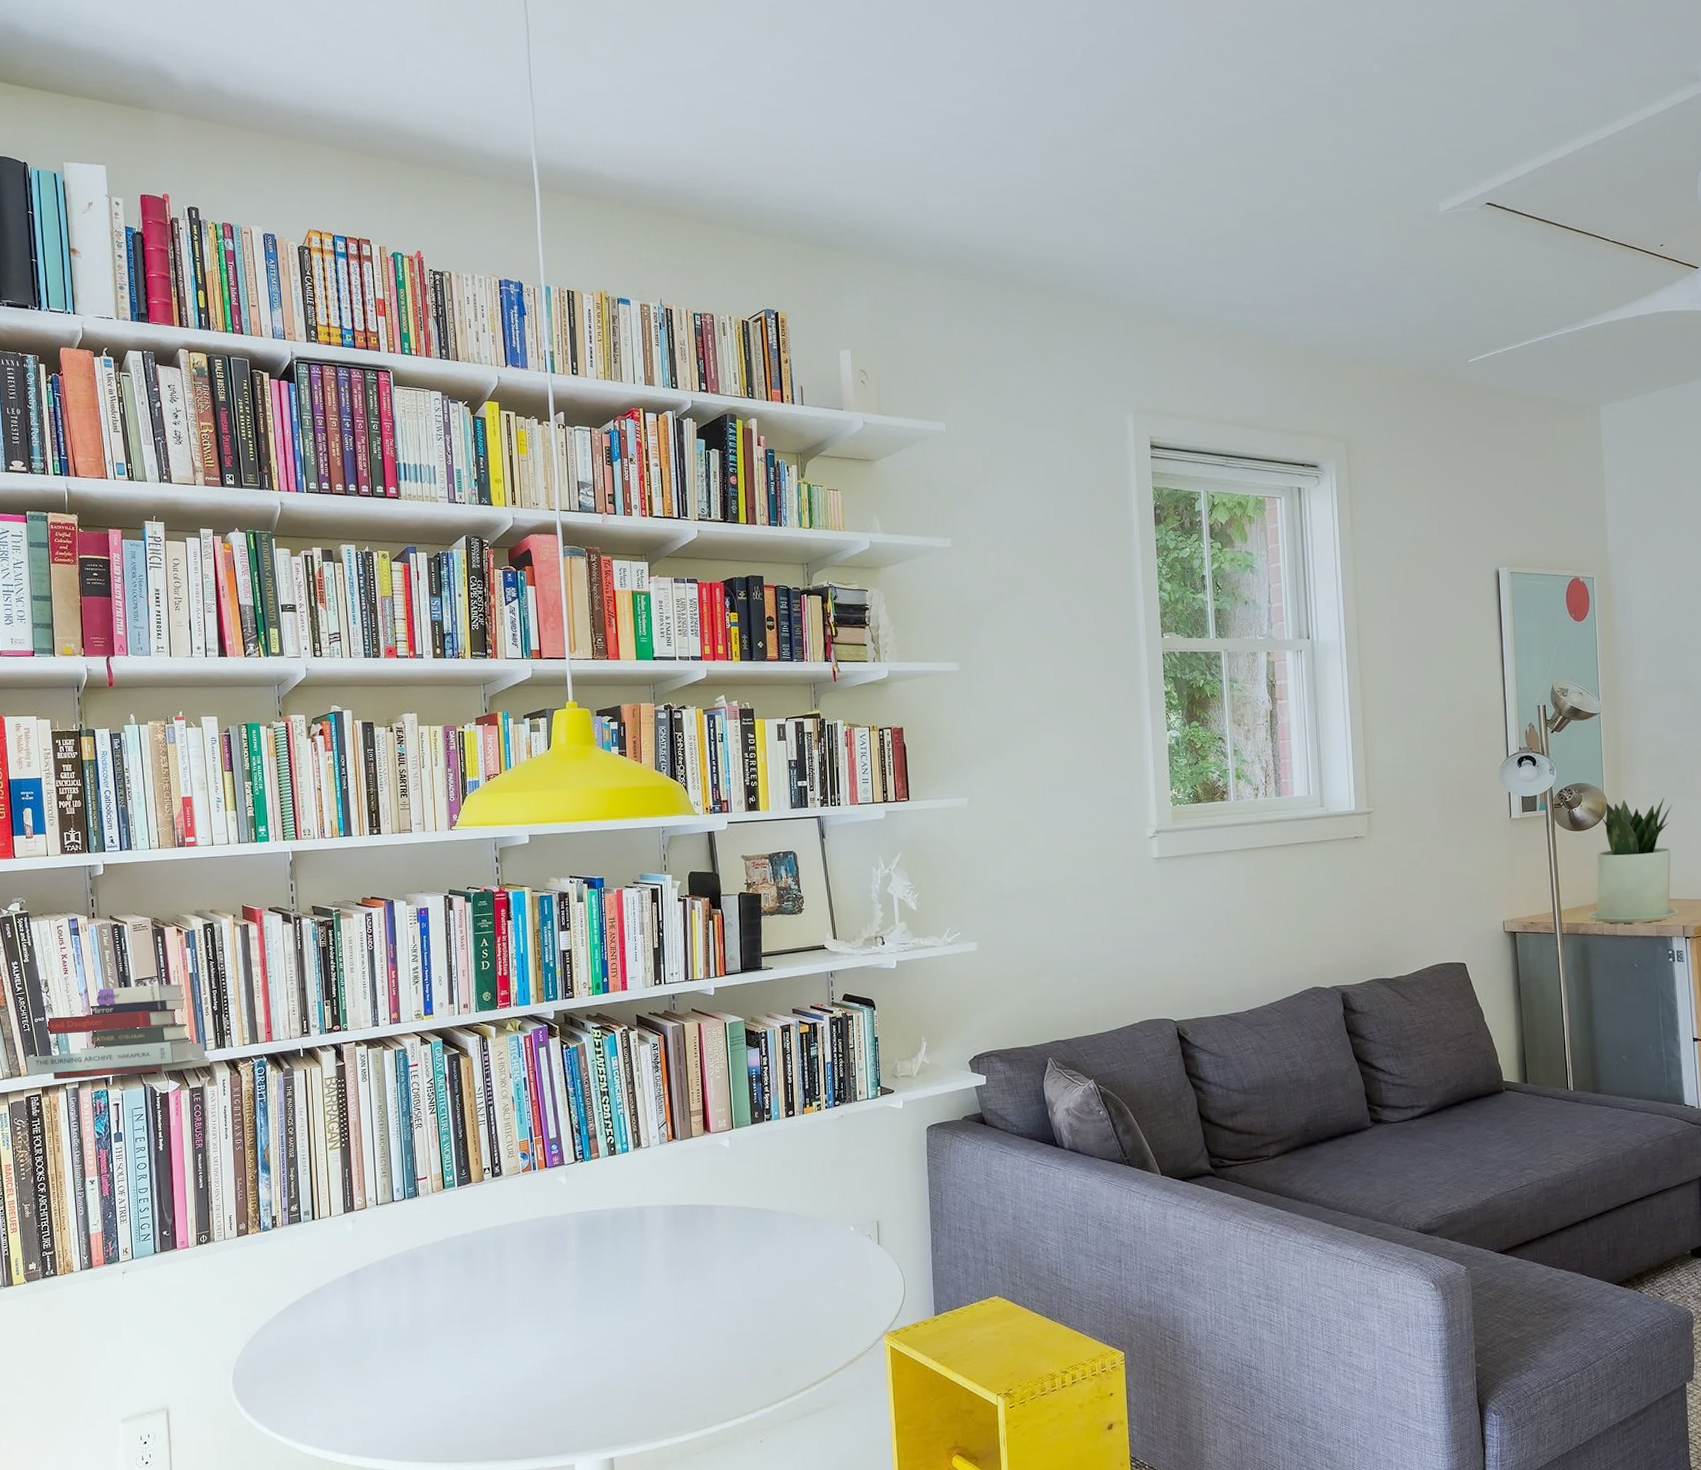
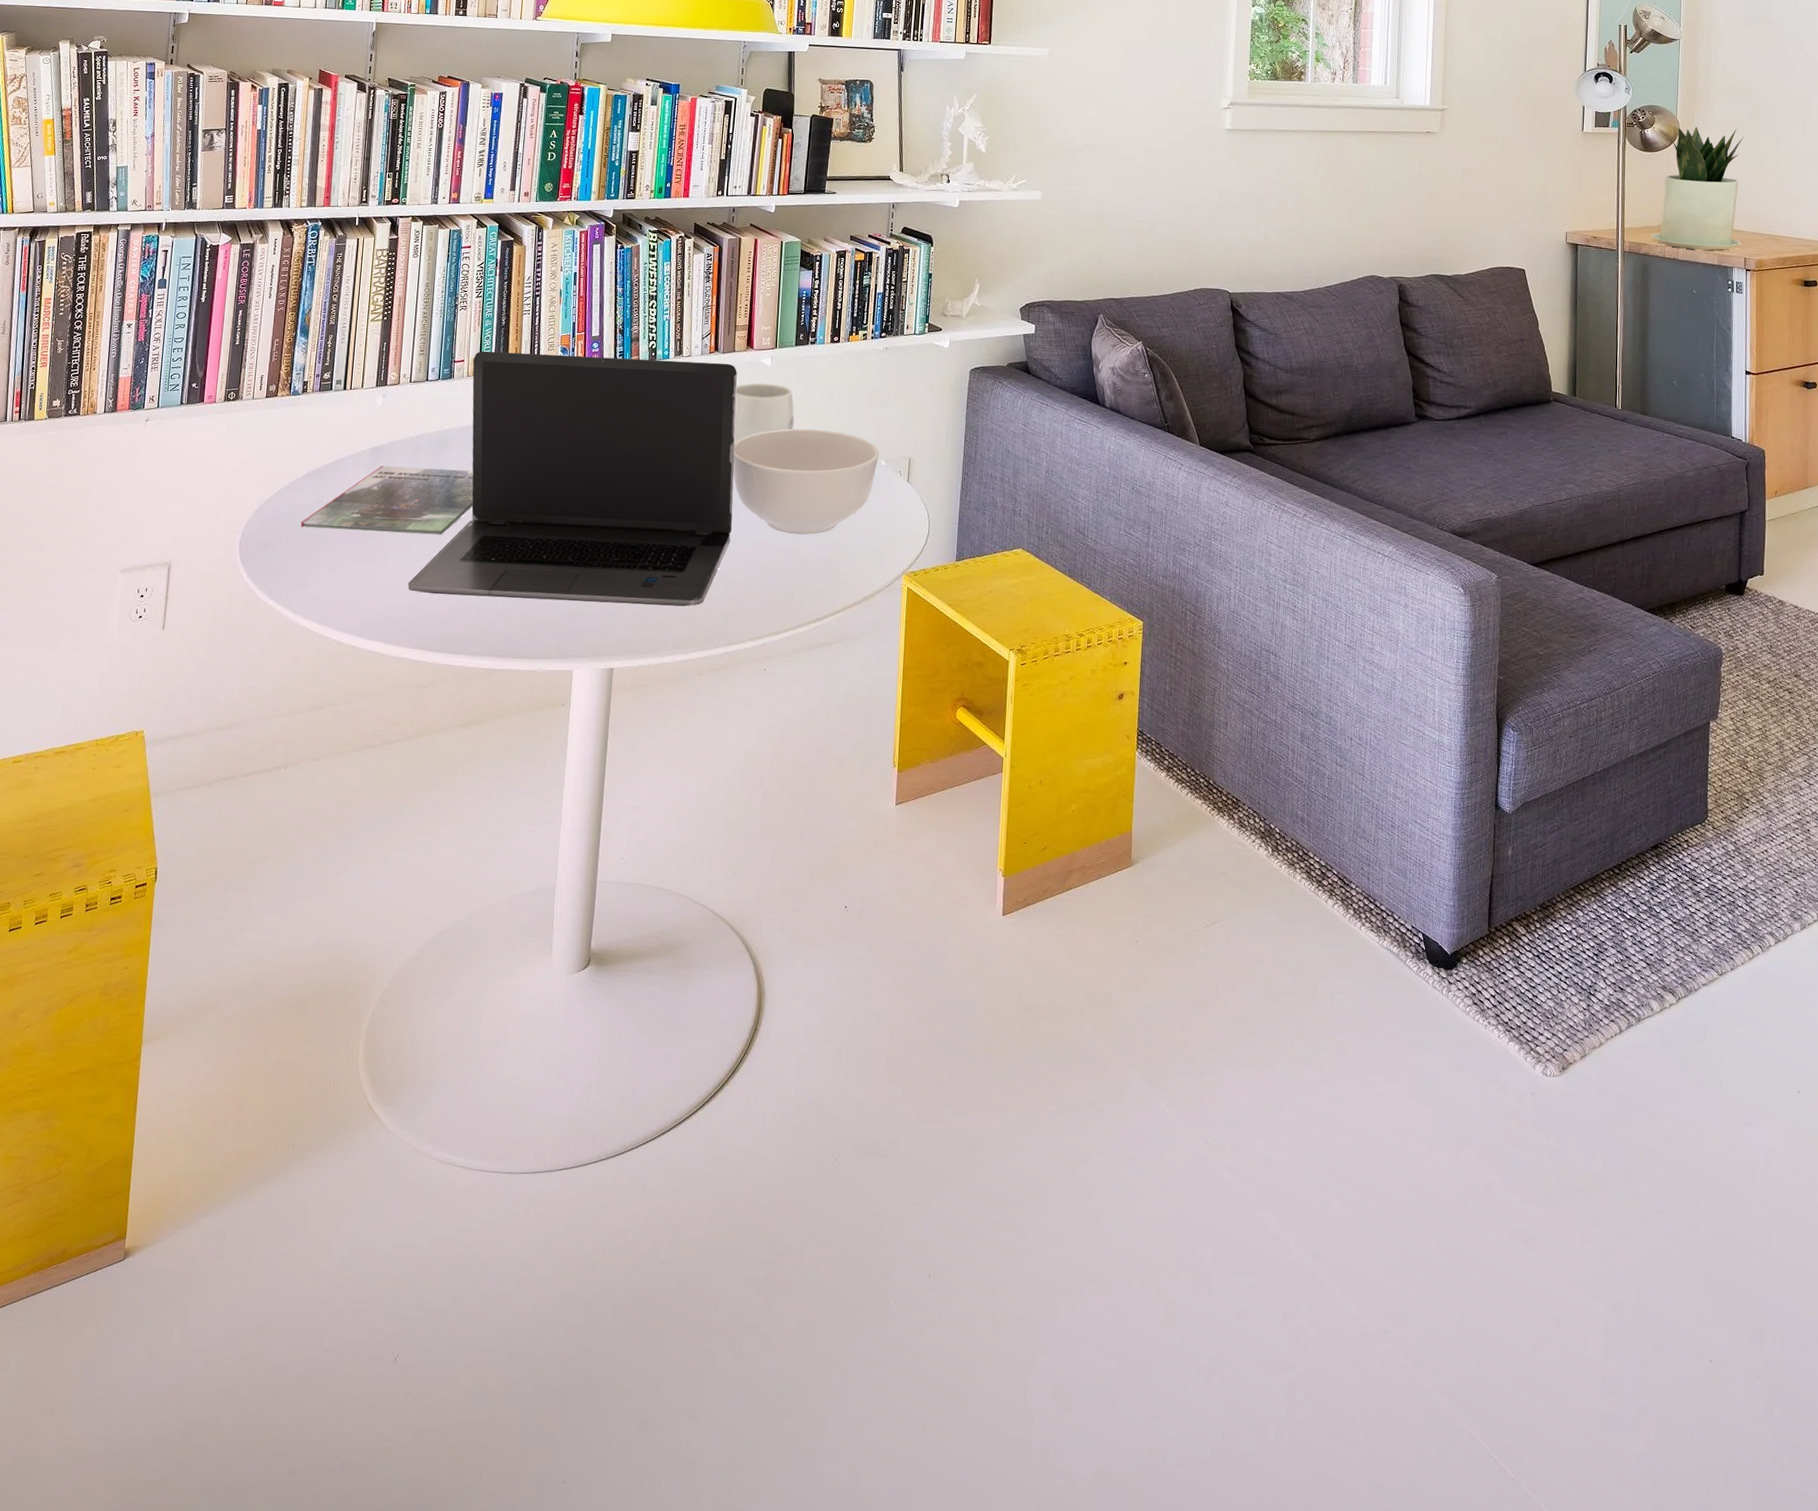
books: present [26,984,211,1080] -> none [82,134,266,225]
magazine: none [289,1284,455,1358] -> present [300,466,474,535]
laptop computer: none [402,1149,712,1408] -> present [408,350,738,607]
mug: none [698,1164,760,1227] -> present [733,383,795,443]
bowl: none [703,1203,847,1309] -> present [732,428,879,535]

